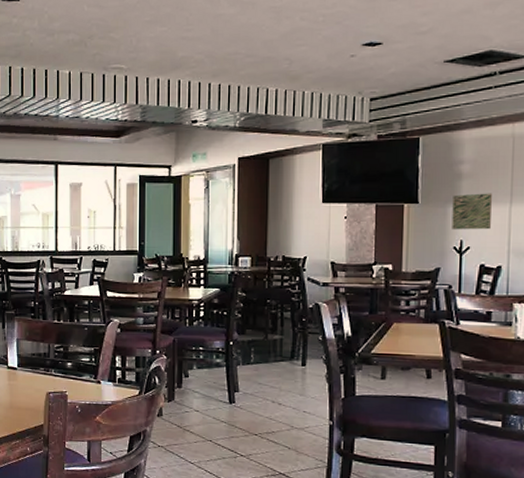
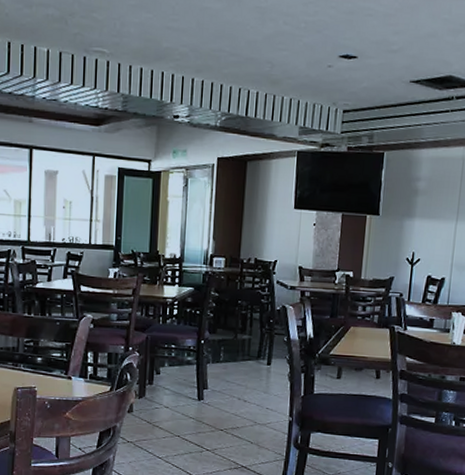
wall art: present [452,193,492,230] -> none [406,209,442,244]

